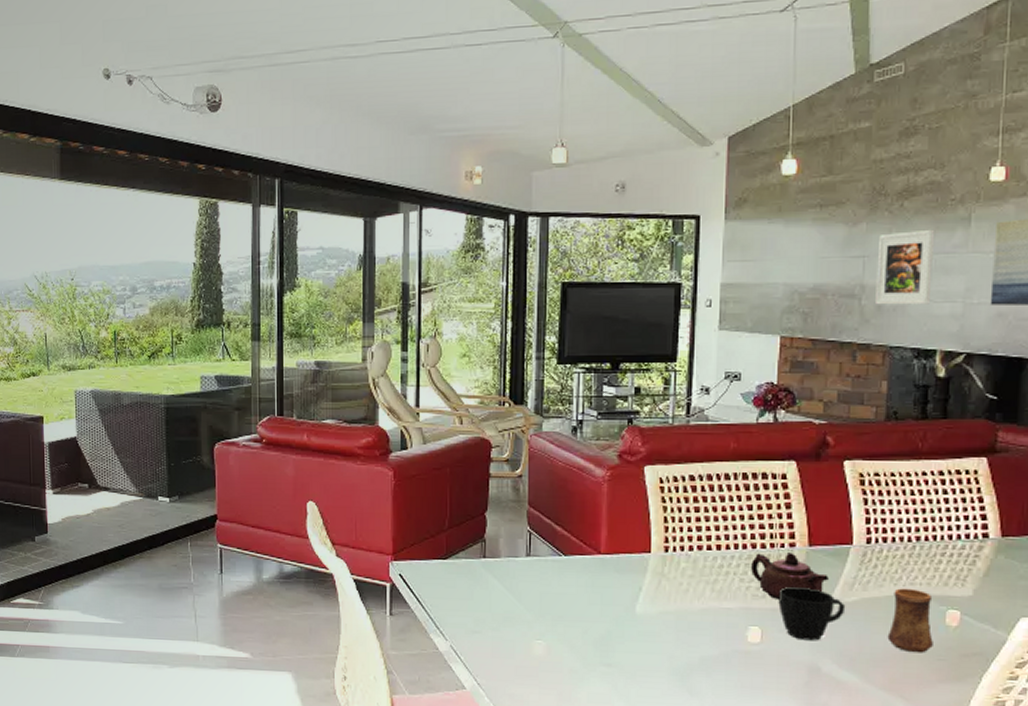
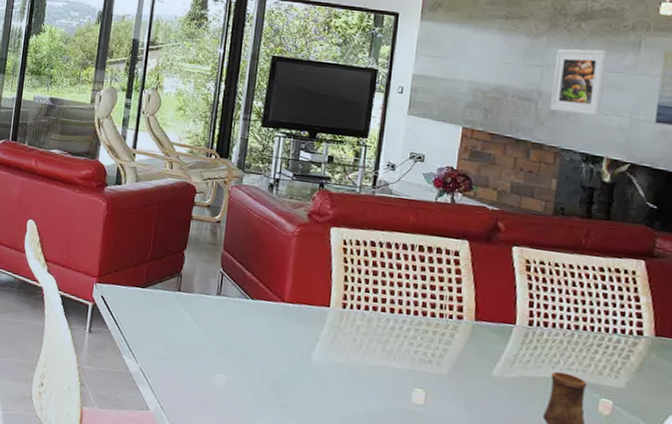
teapot: present [751,552,829,599] -> none [420,321,492,366]
cup: present [778,586,846,641] -> none [443,355,506,411]

